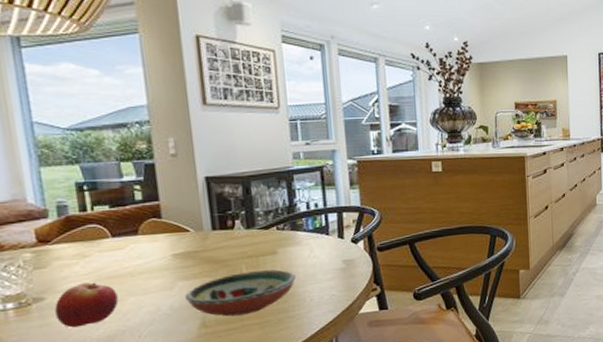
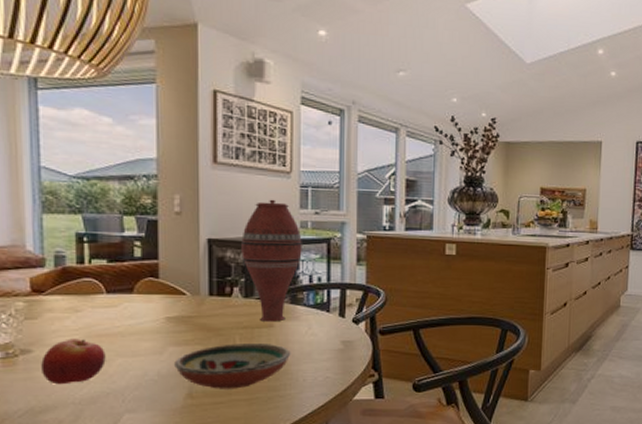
vase: none [238,134,298,250] -> present [241,199,302,322]

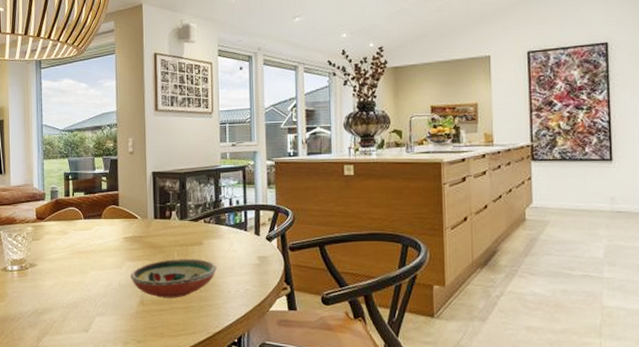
fruit: present [41,339,106,385] -> none [42,255,84,292]
vase: present [241,199,302,322] -> none [177,136,223,240]

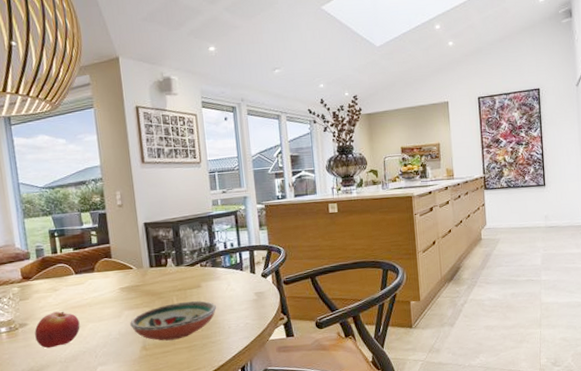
fruit: none [42,255,84,292] -> present [34,311,80,349]

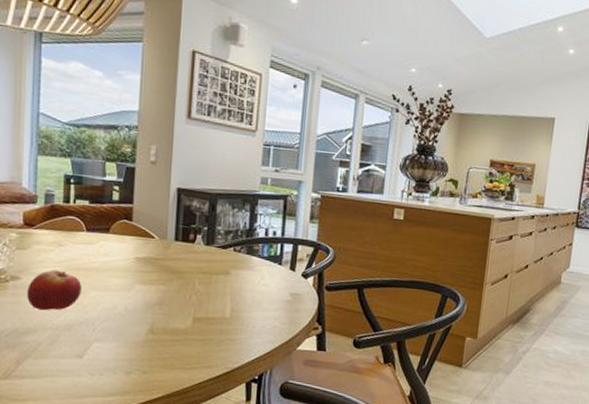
decorative bowl: present [130,301,217,341] -> none [140,287,244,329]

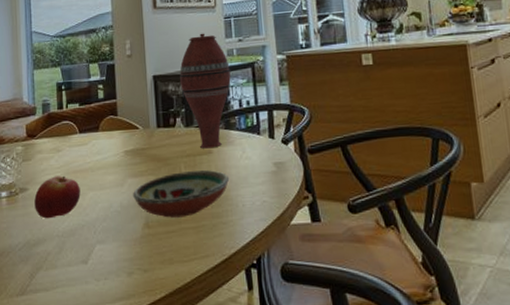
decorative bowl: none [140,287,244,329] -> present [133,170,230,218]
vase: none [206,155,262,270] -> present [180,33,231,149]

